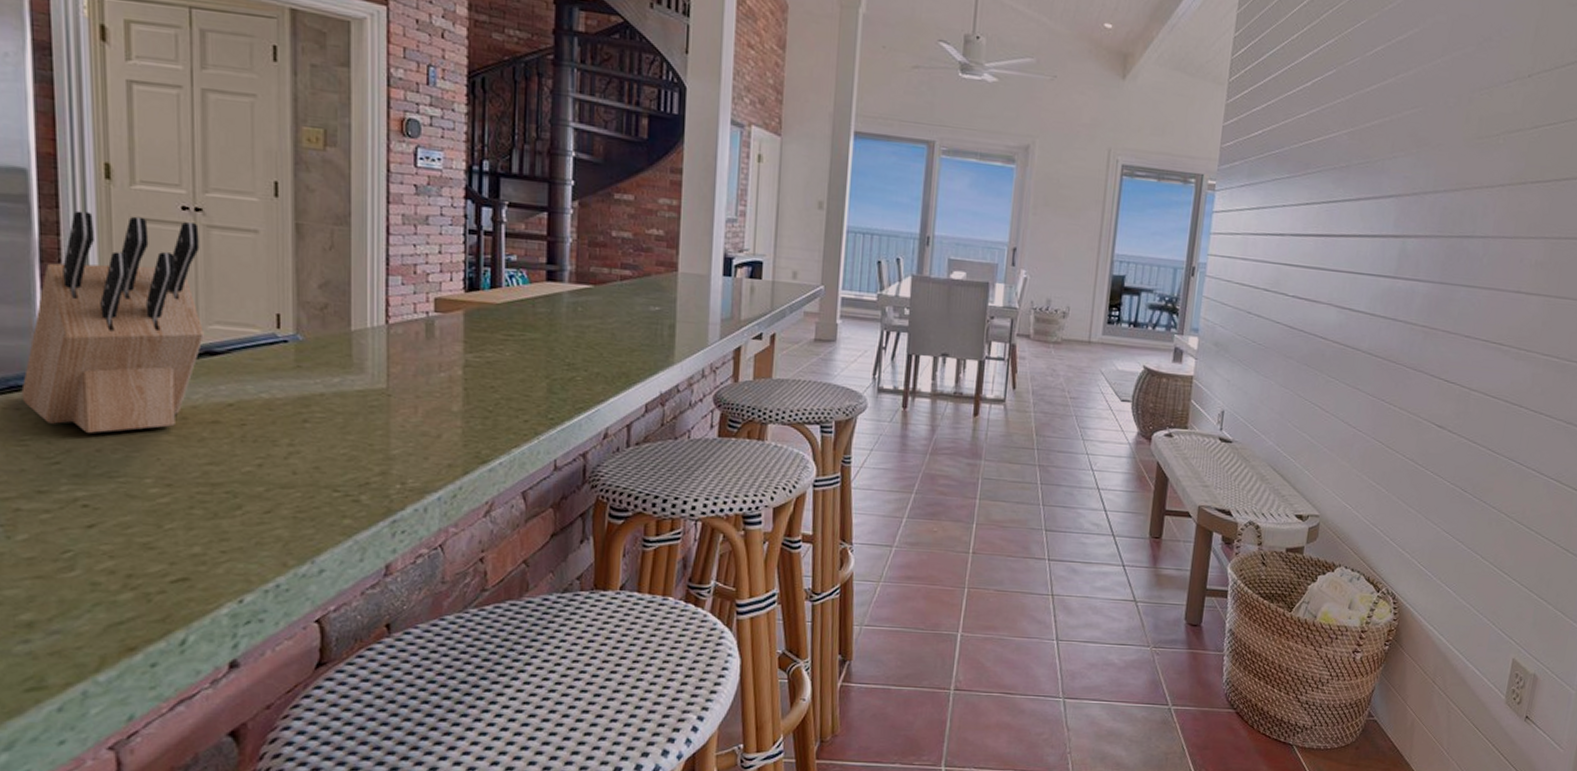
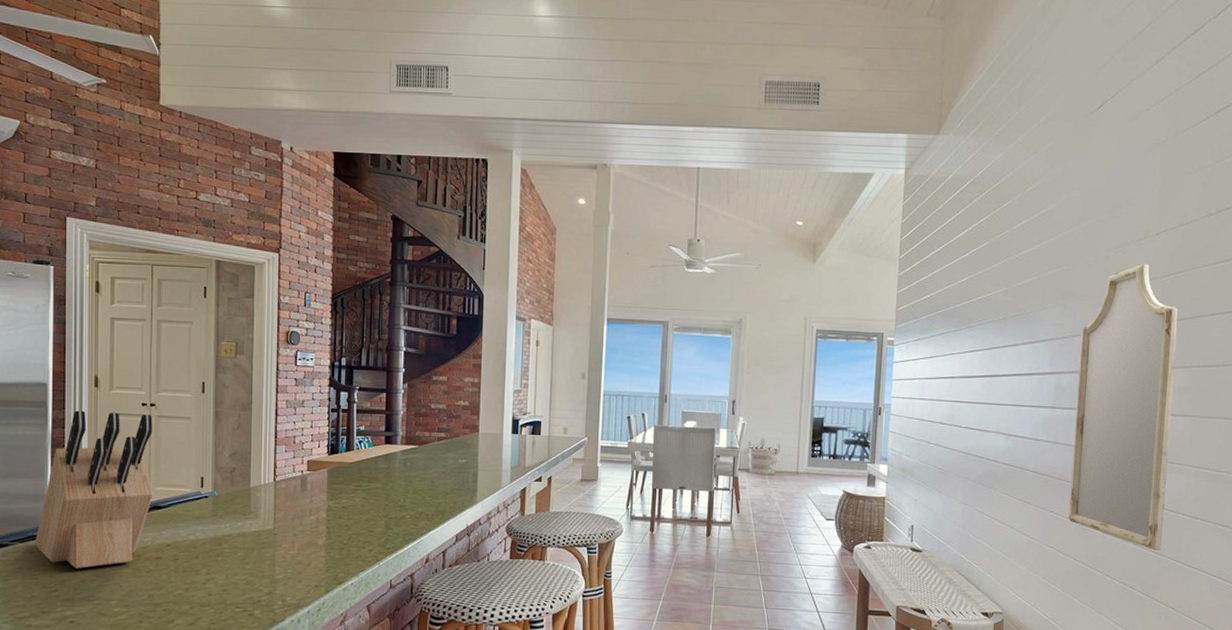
home mirror: none [1401,110,1543,450] -> present [1068,263,1178,551]

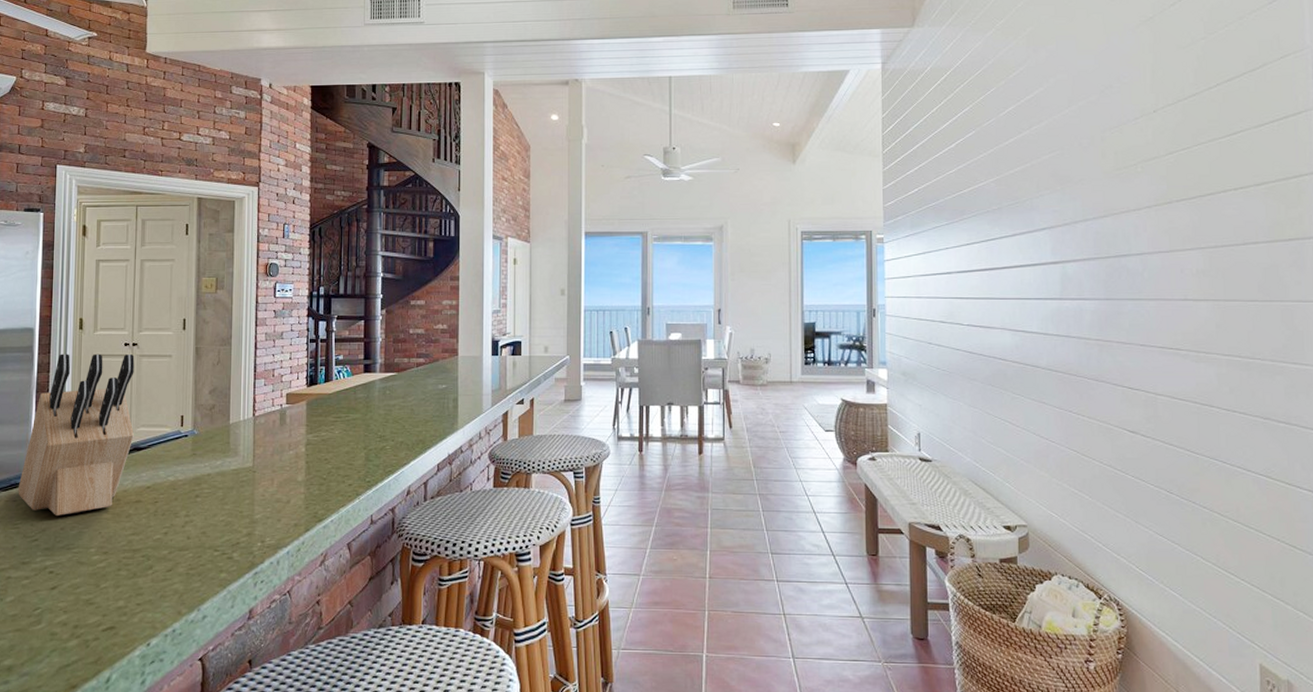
home mirror: present [1068,263,1178,551] -> none [1083,142,1198,450]

